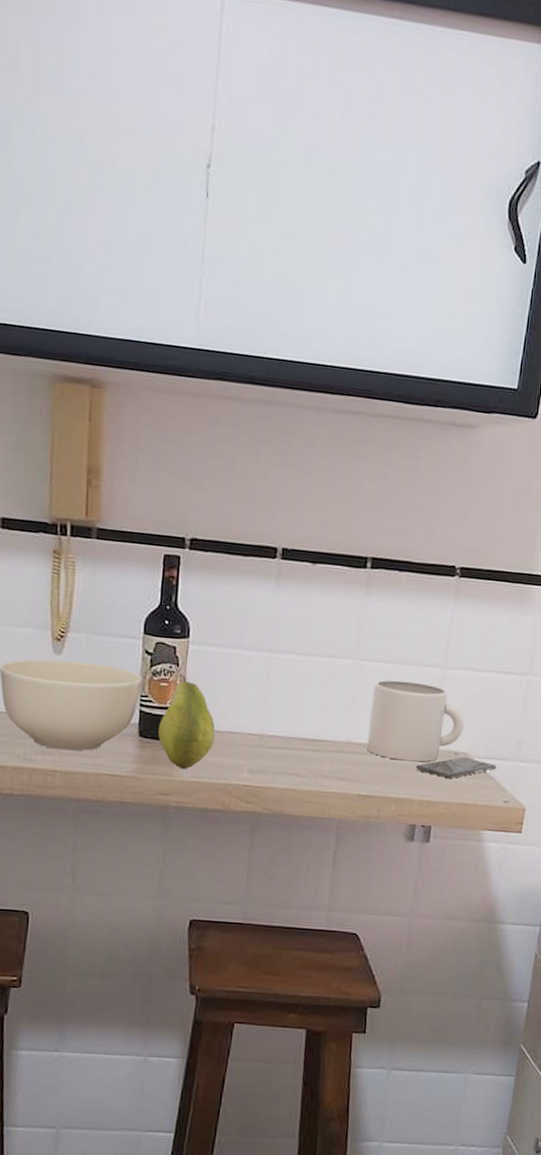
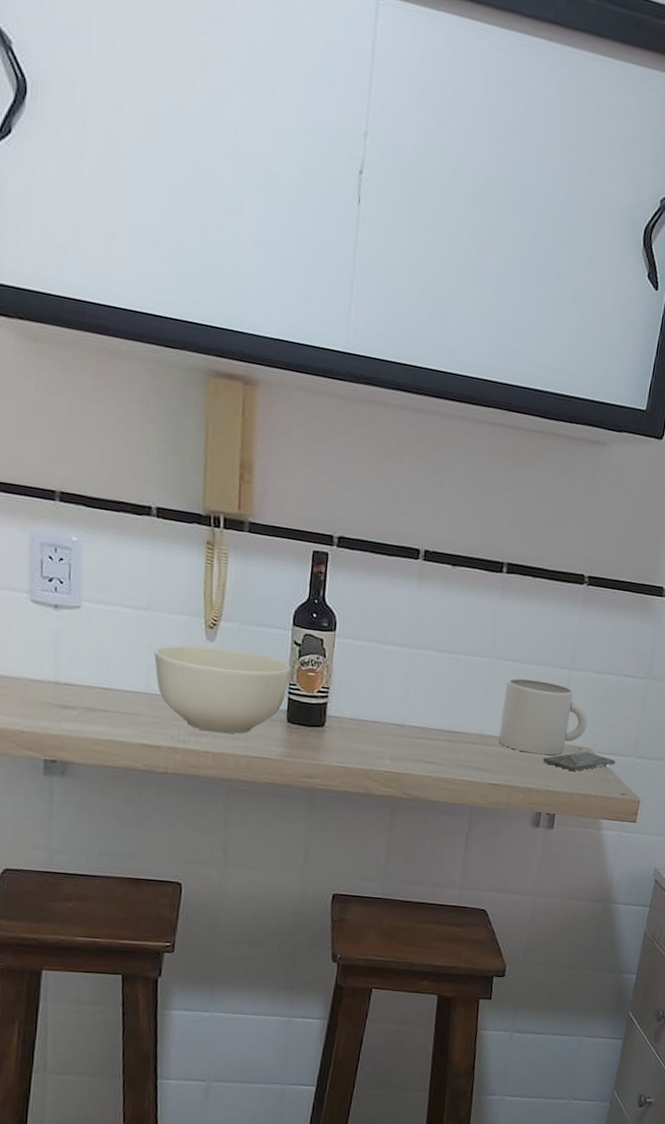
fruit: present [158,675,215,770] -> none [305,666,359,755]

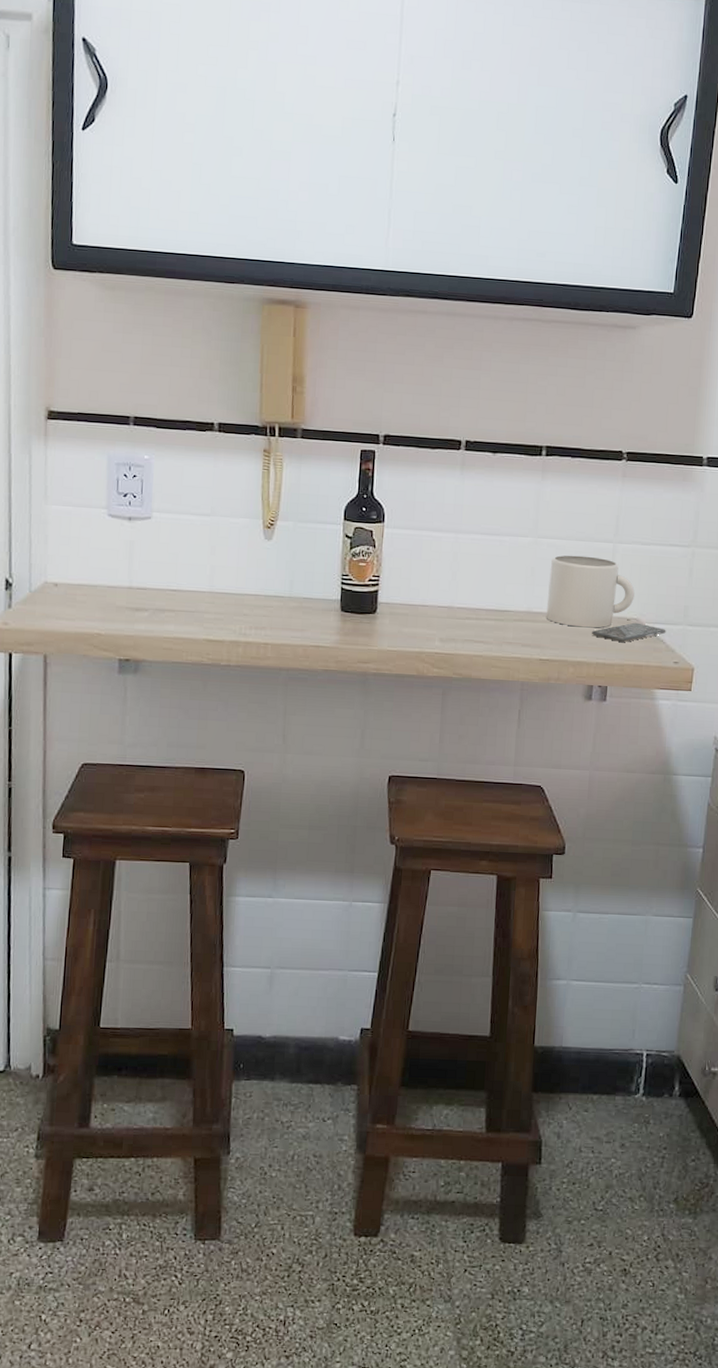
bowl: present [153,645,292,734] -> none [216,545,344,626]

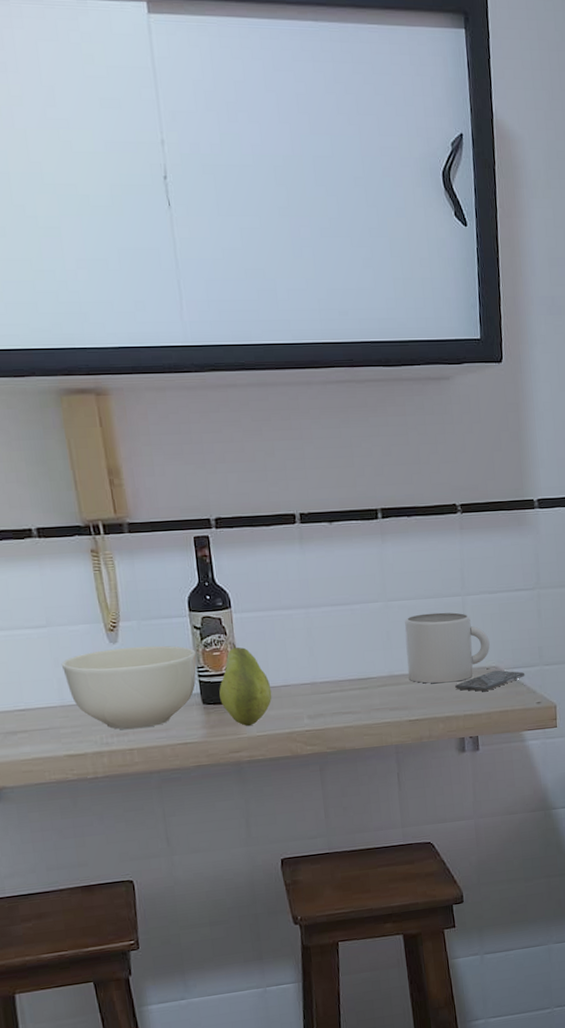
bowl: none [216,545,344,626] -> present [61,645,197,730]
fruit: none [358,555,409,640] -> present [219,642,272,727]

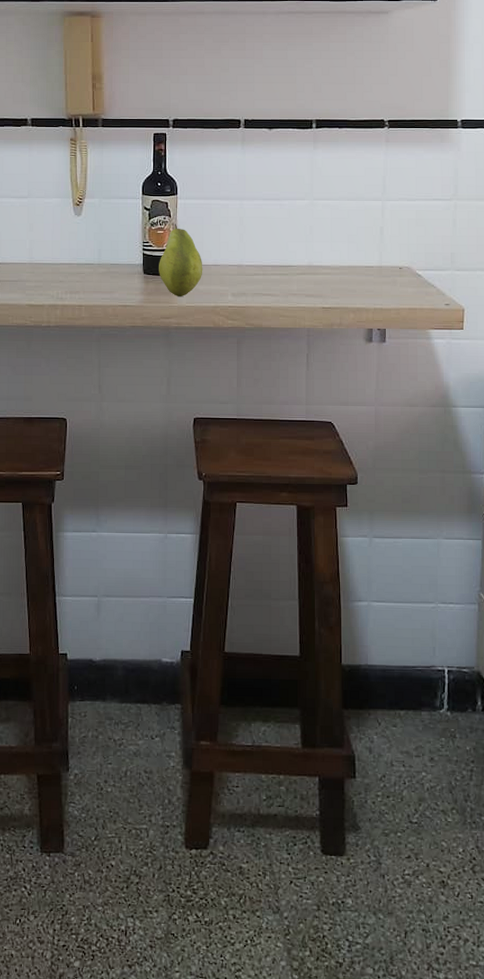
bowl: present [61,645,197,730] -> none [34,220,144,289]
mug: present [404,612,490,684] -> none [325,213,404,277]
smartphone: present [454,670,525,692] -> none [367,270,436,288]

